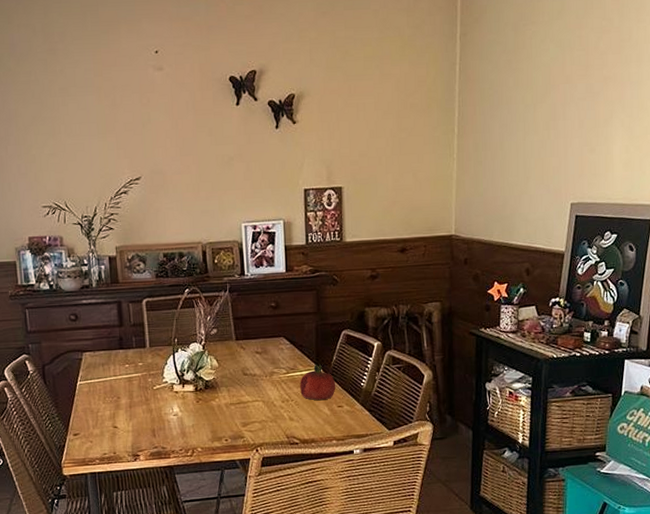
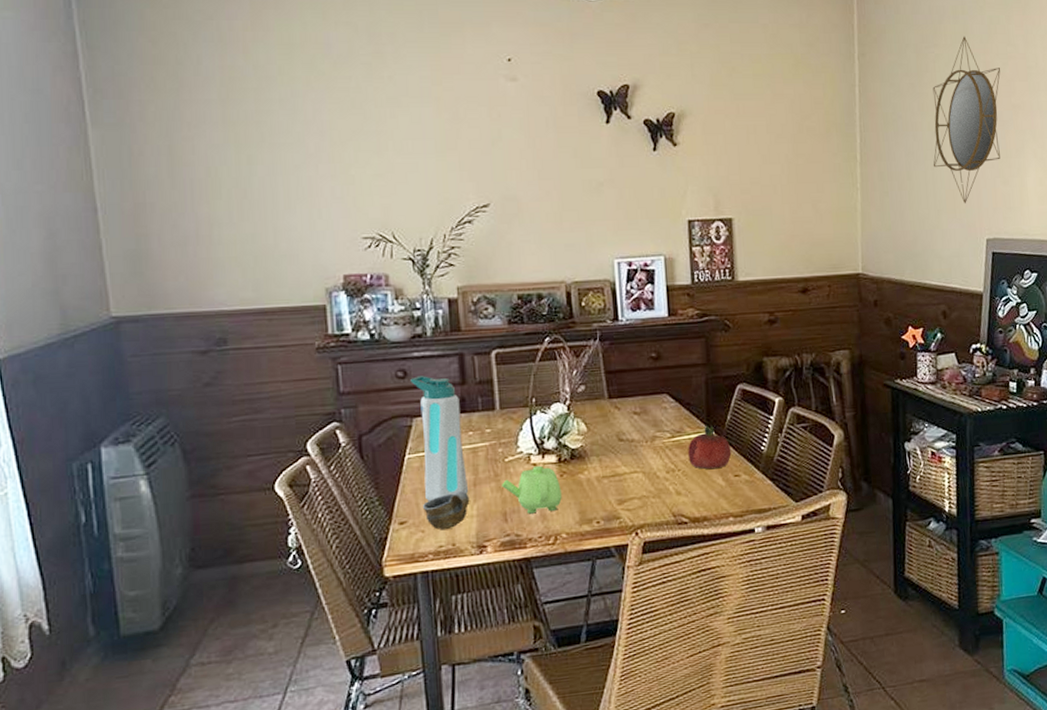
water bottle: none [80,319,126,418] -> present [410,376,469,501]
cup: none [90,410,127,442] -> present [422,490,470,530]
teapot: none [151,393,198,432] -> present [502,465,562,514]
home mirror: none [525,12,594,171] -> present [932,35,1000,204]

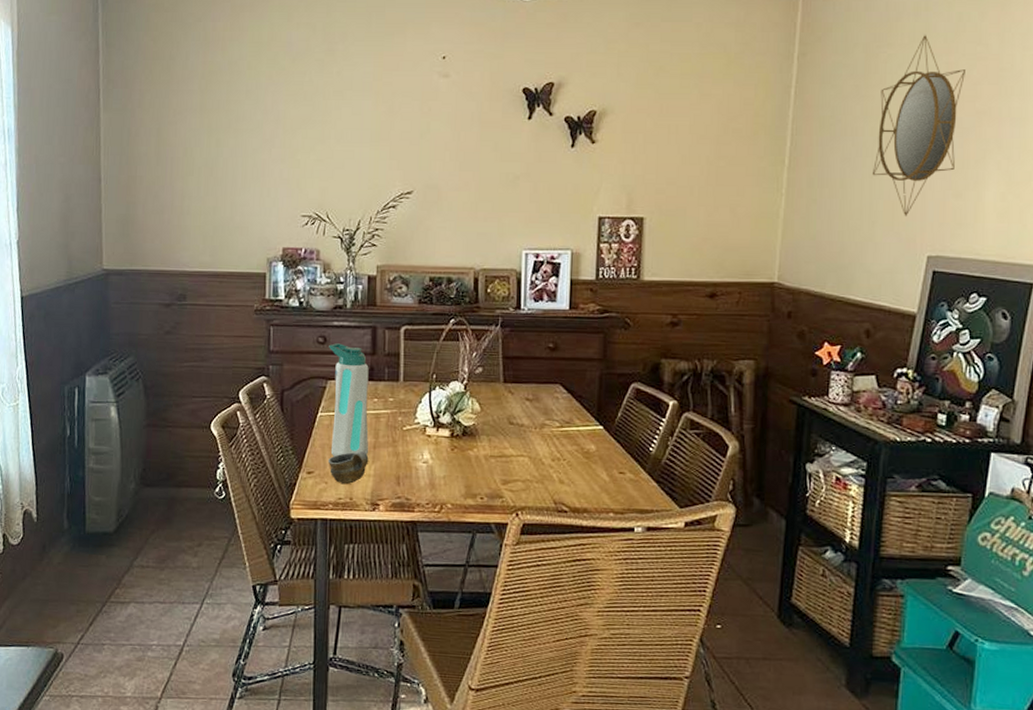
teapot: present [502,465,562,514] -> none [398,437,451,481]
fruit: present [688,425,732,469] -> none [575,419,619,464]

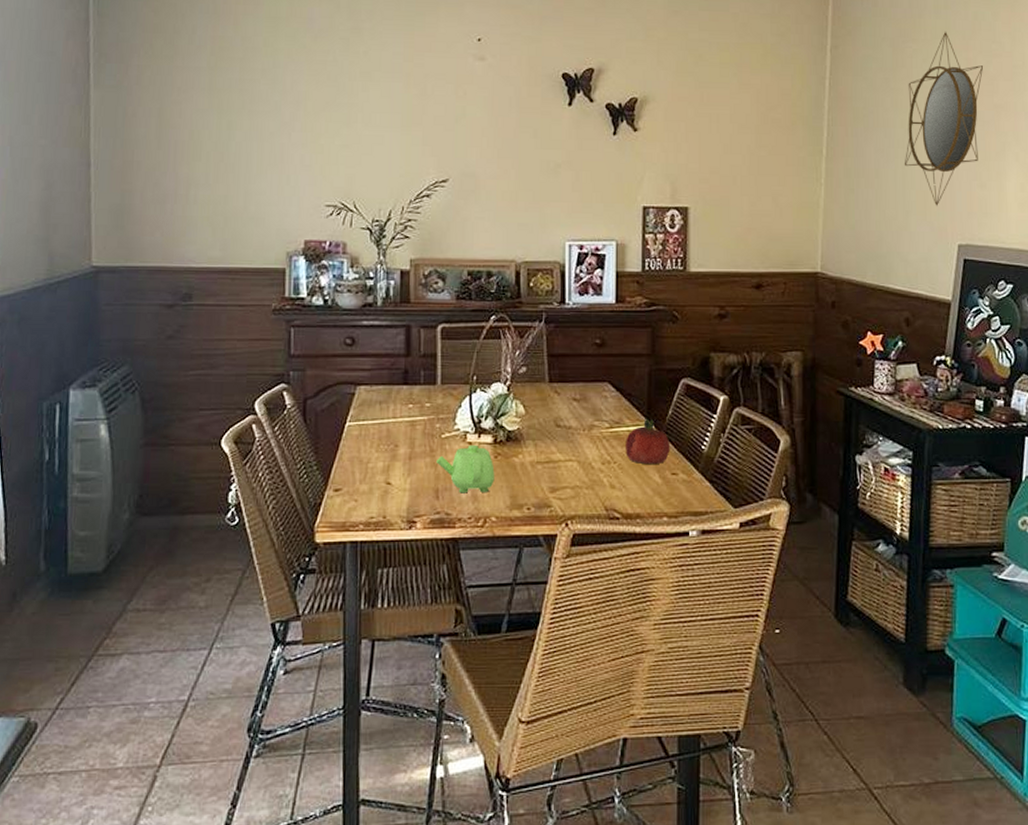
cup: present [327,450,369,485] -> none [357,462,404,502]
water bottle: present [329,343,369,456] -> none [357,345,404,470]
teapot: none [398,437,451,481] -> present [436,444,495,493]
fruit: none [575,419,619,464] -> present [626,418,670,465]

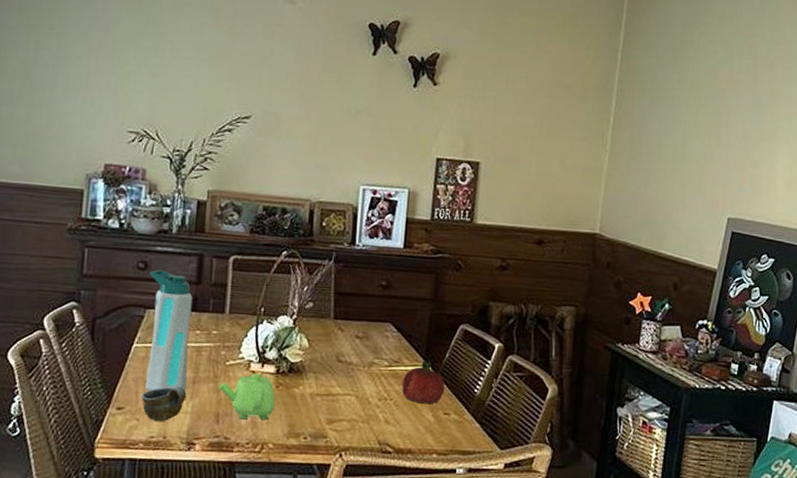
water bottle: none [357,345,404,470] -> present [145,270,193,391]
cup: none [357,462,404,502] -> present [141,385,187,422]
home mirror: present [905,31,983,206] -> none [685,16,764,180]

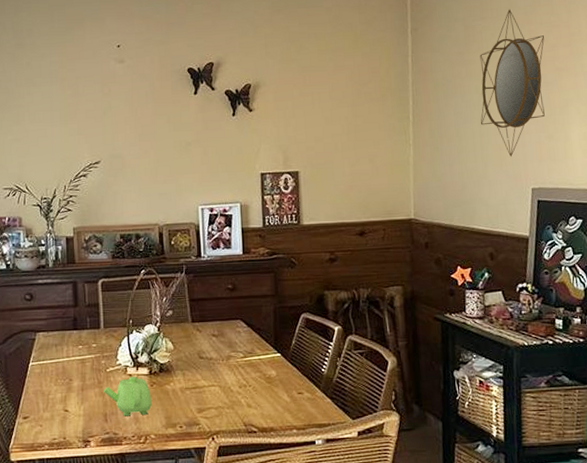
cup: present [141,385,187,422] -> none [41,393,78,426]
water bottle: present [145,270,193,391] -> none [35,299,78,401]
fruit: present [402,359,445,404] -> none [258,348,296,387]
home mirror: none [685,16,764,180] -> present [480,9,545,157]

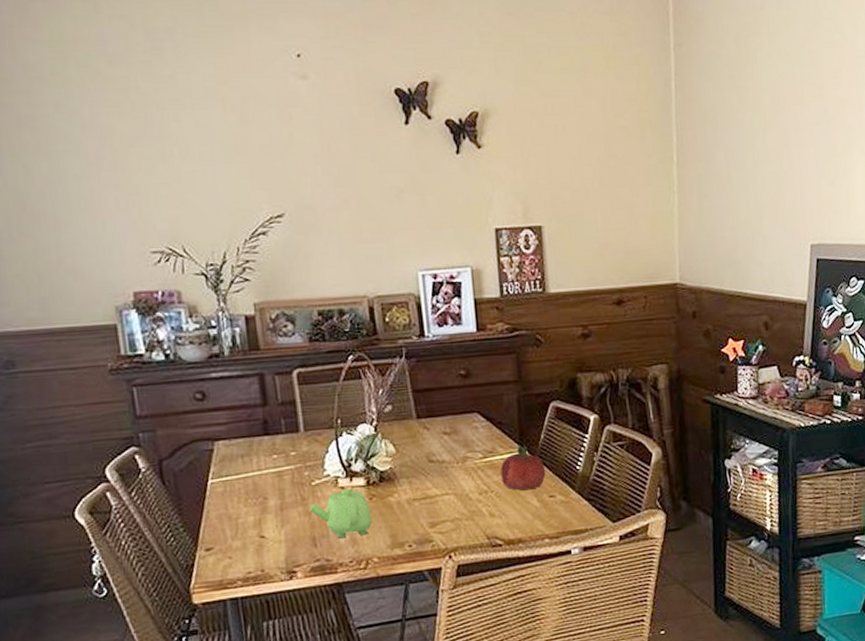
fruit: none [258,348,296,387] -> present [500,444,546,490]
home mirror: present [480,9,545,157] -> none [754,22,827,207]

